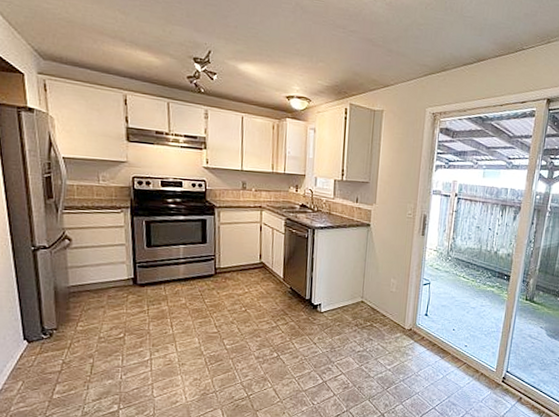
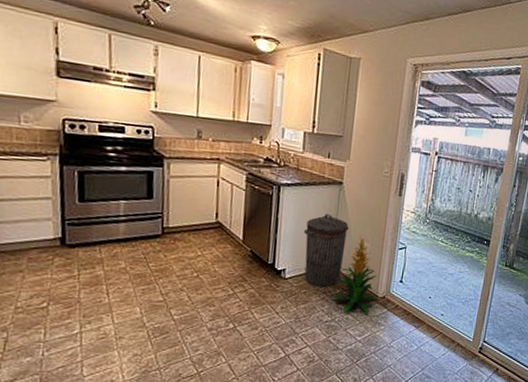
trash can: none [336,253,377,320] -> present [303,214,349,287]
indoor plant: none [364,273,405,345] -> present [333,236,378,314]

